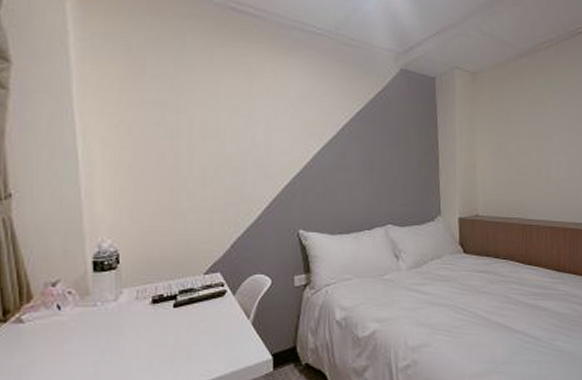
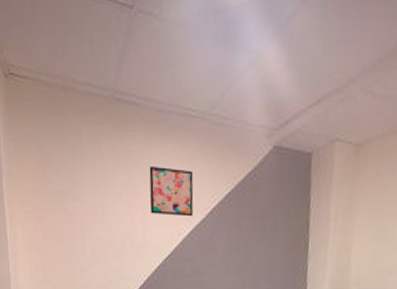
wall art: none [272,79,323,134] -> present [149,165,194,217]

